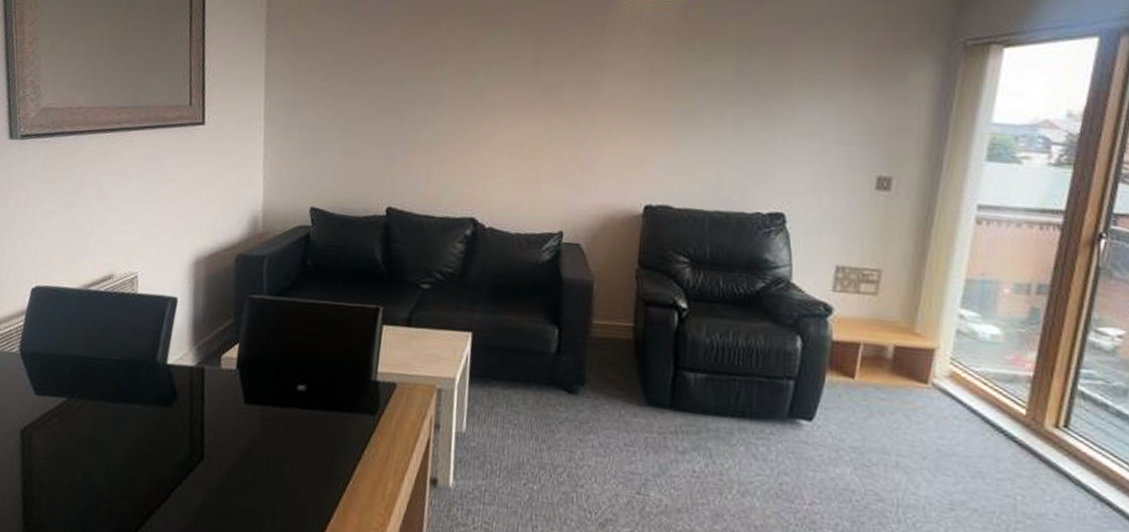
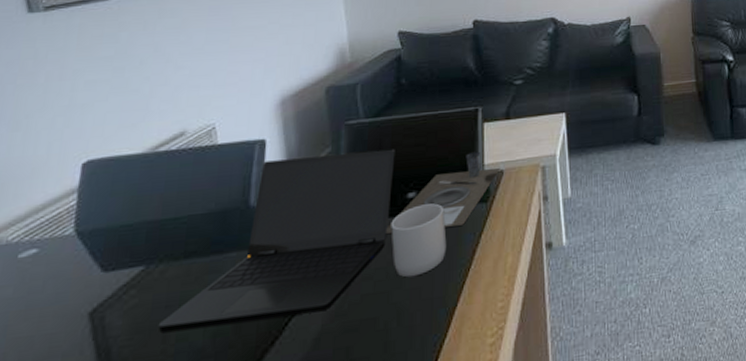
laptop: none [70,320,292,488] -> present [158,149,395,332]
place setting: none [272,354,394,434] -> present [386,151,501,233]
mug: none [274,400,331,477] -> present [390,203,447,278]

